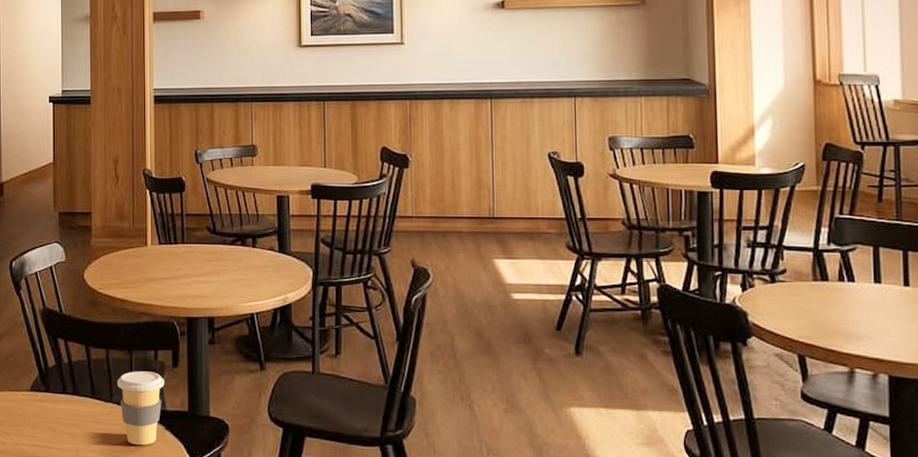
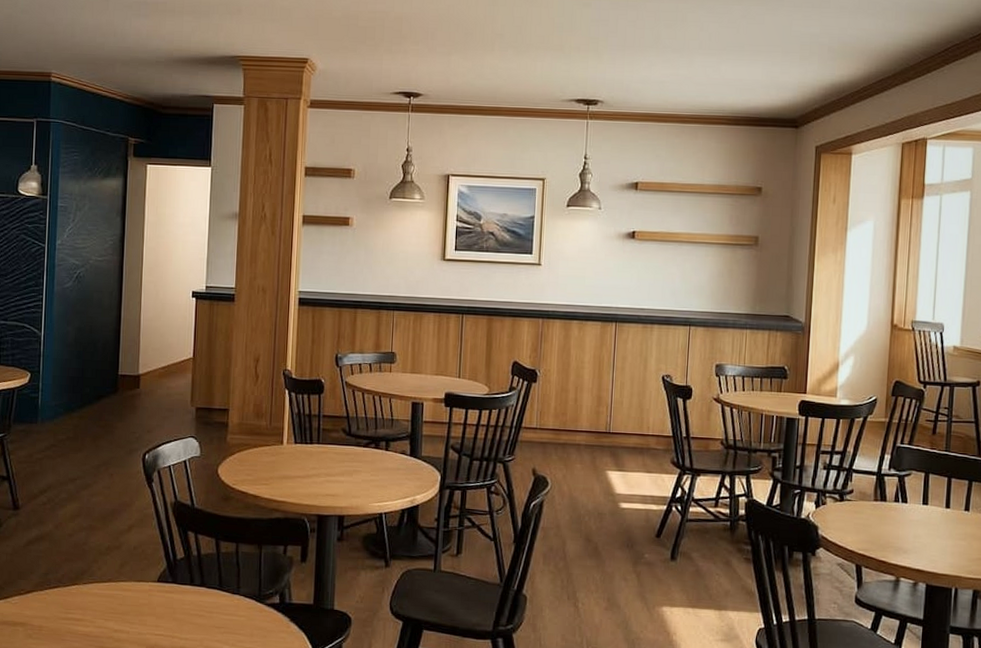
coffee cup: present [116,371,165,445] -> none [245,565,292,636]

